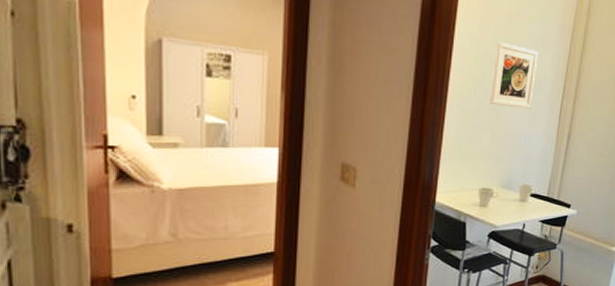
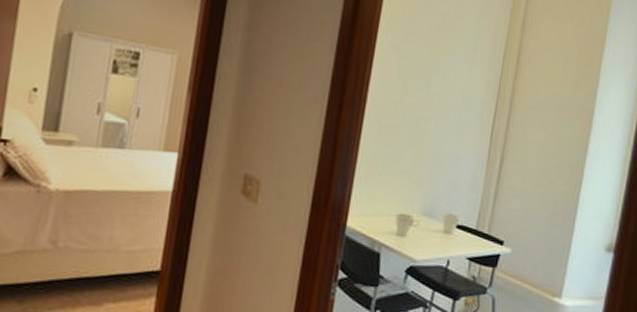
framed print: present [490,41,539,109] -> none [412,53,468,128]

